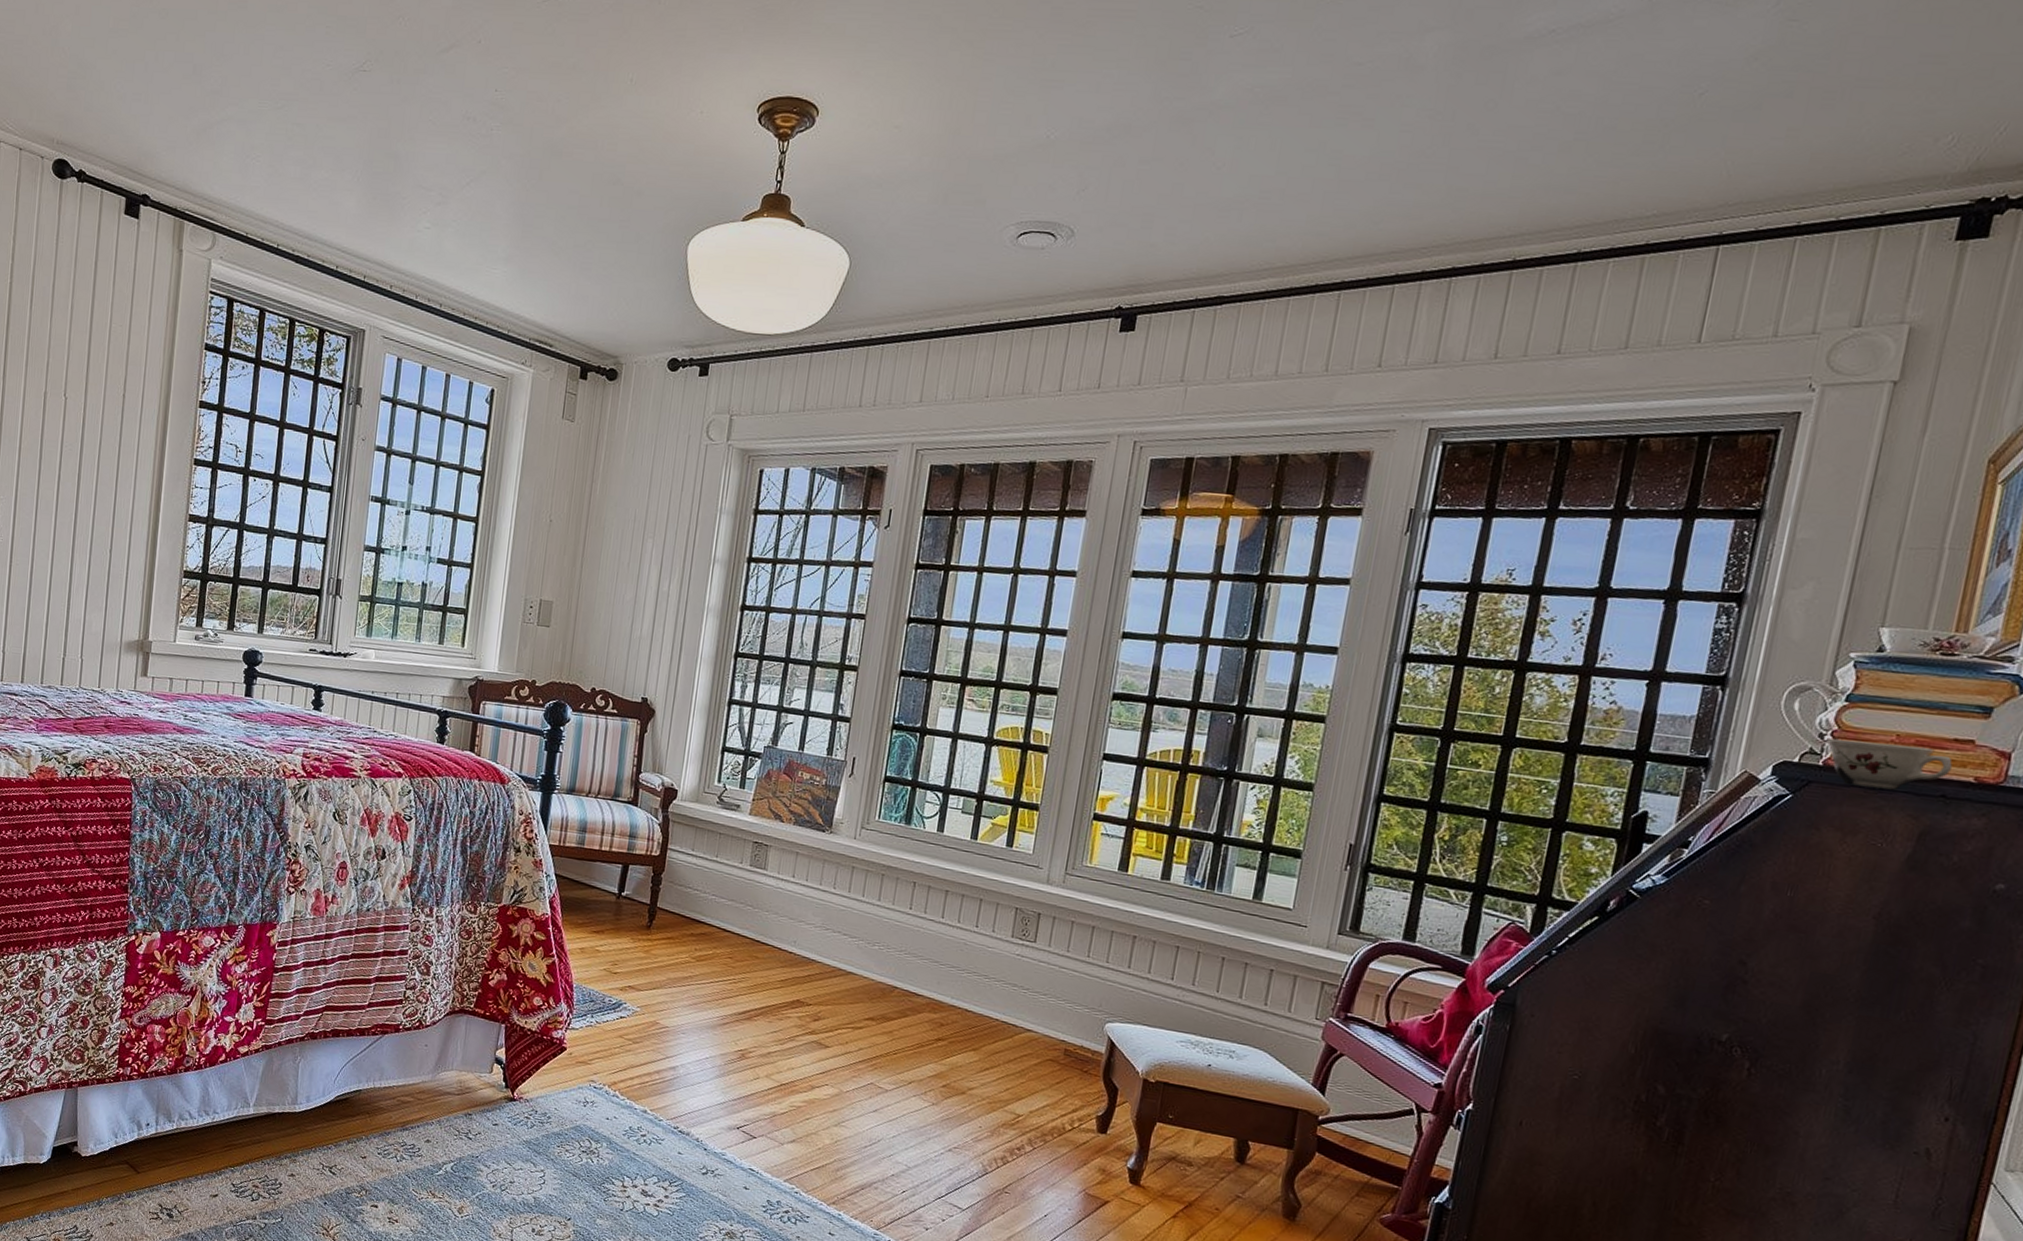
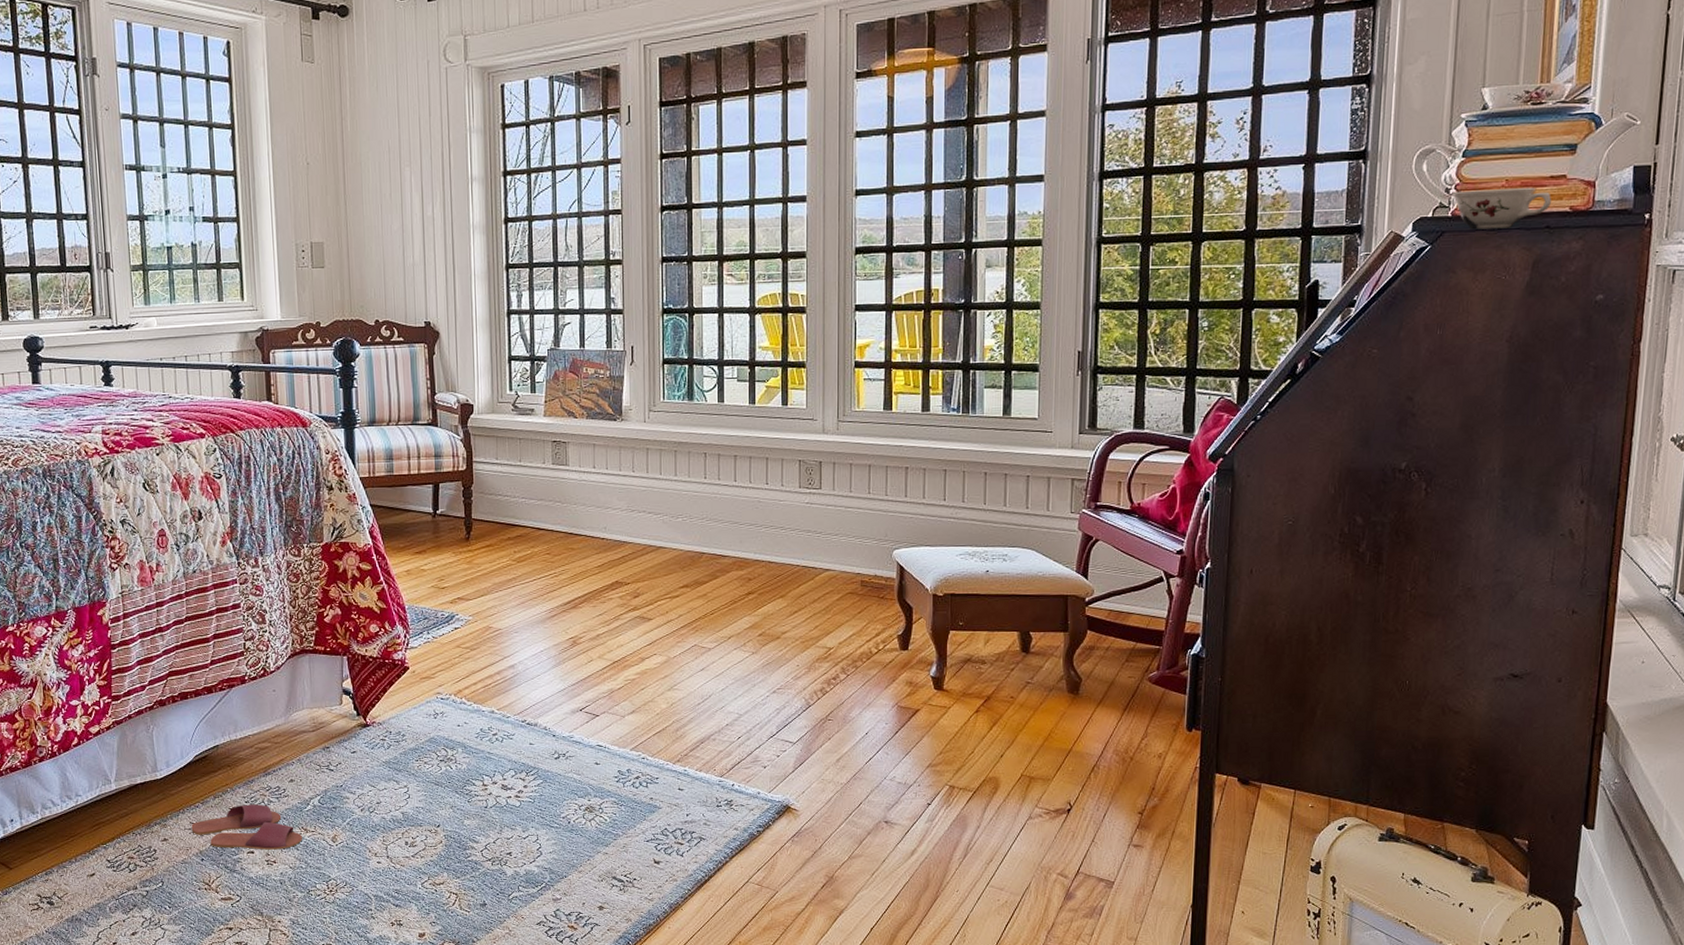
slippers: none [320,1155,430,1210] -> present [191,804,303,850]

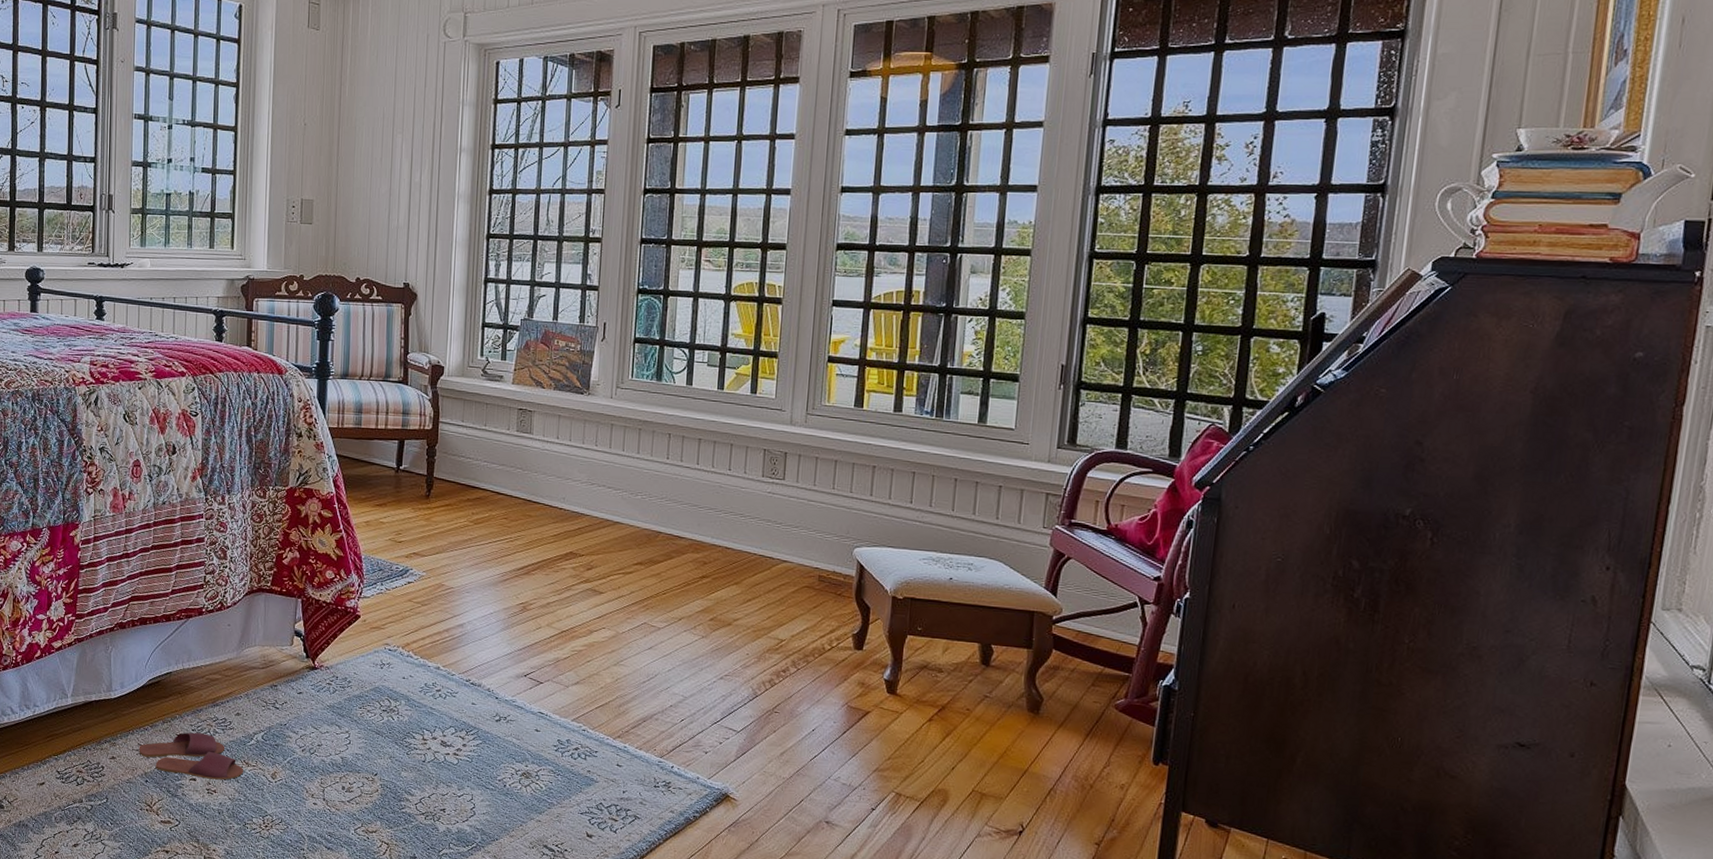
teacup: present [1453,187,1551,230] -> none [1479,233,1589,275]

